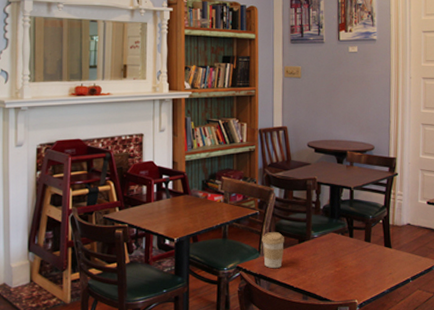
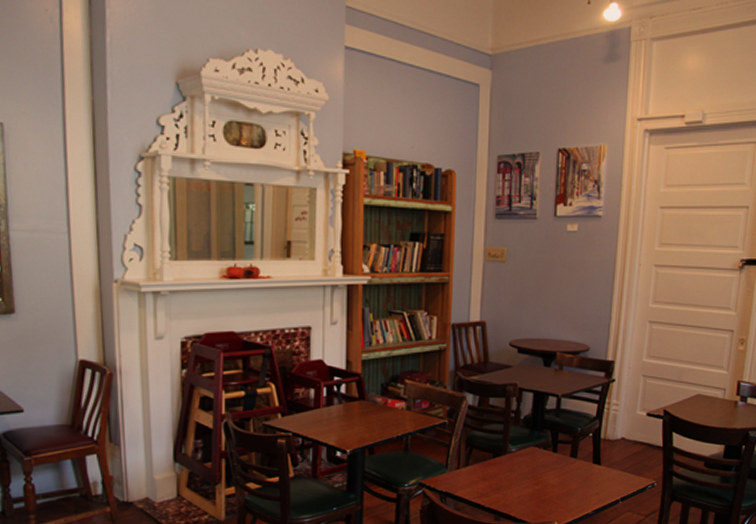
coffee cup: present [262,232,284,269] -> none [450,445,476,486]

